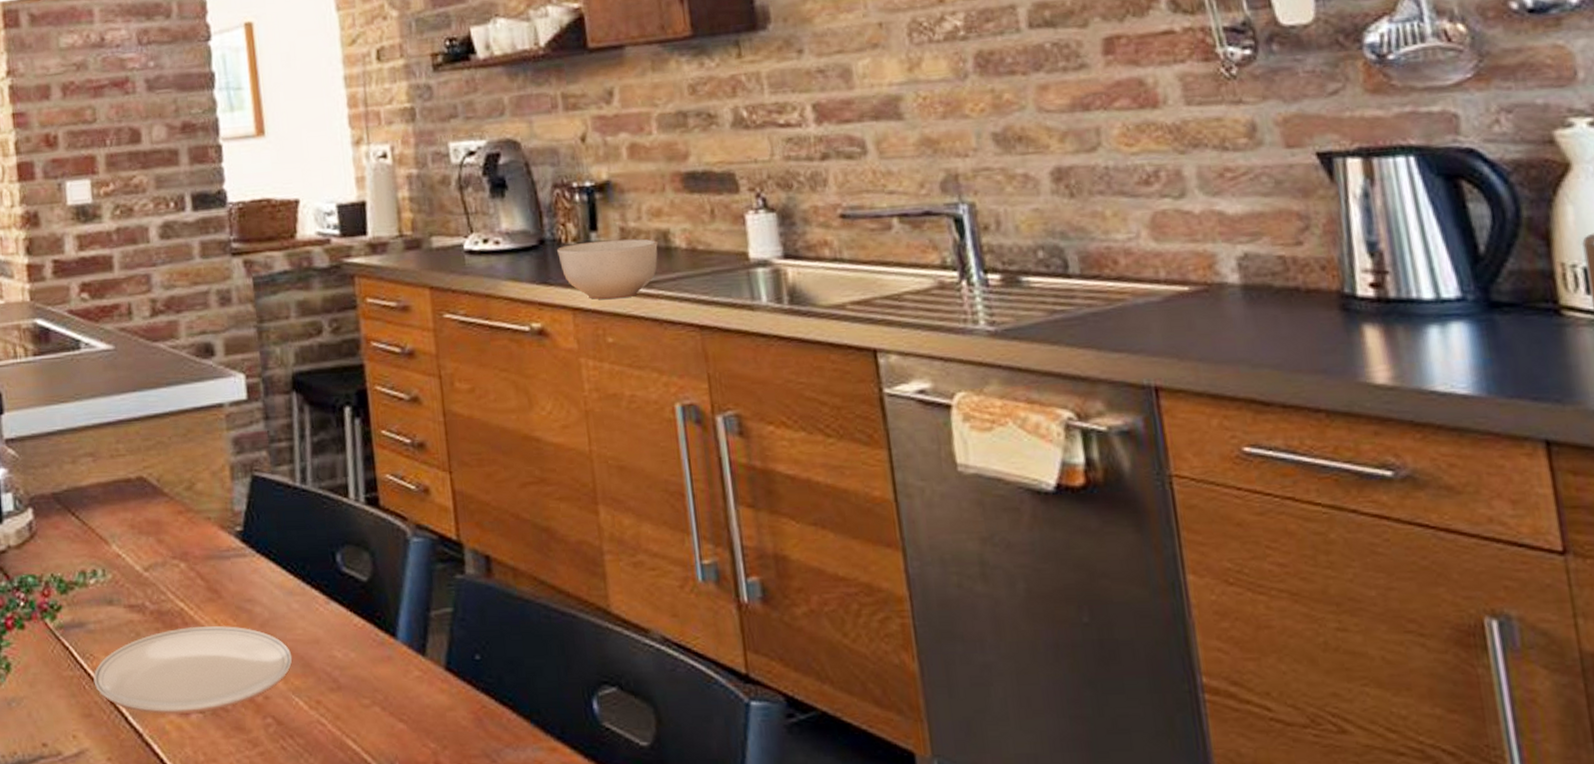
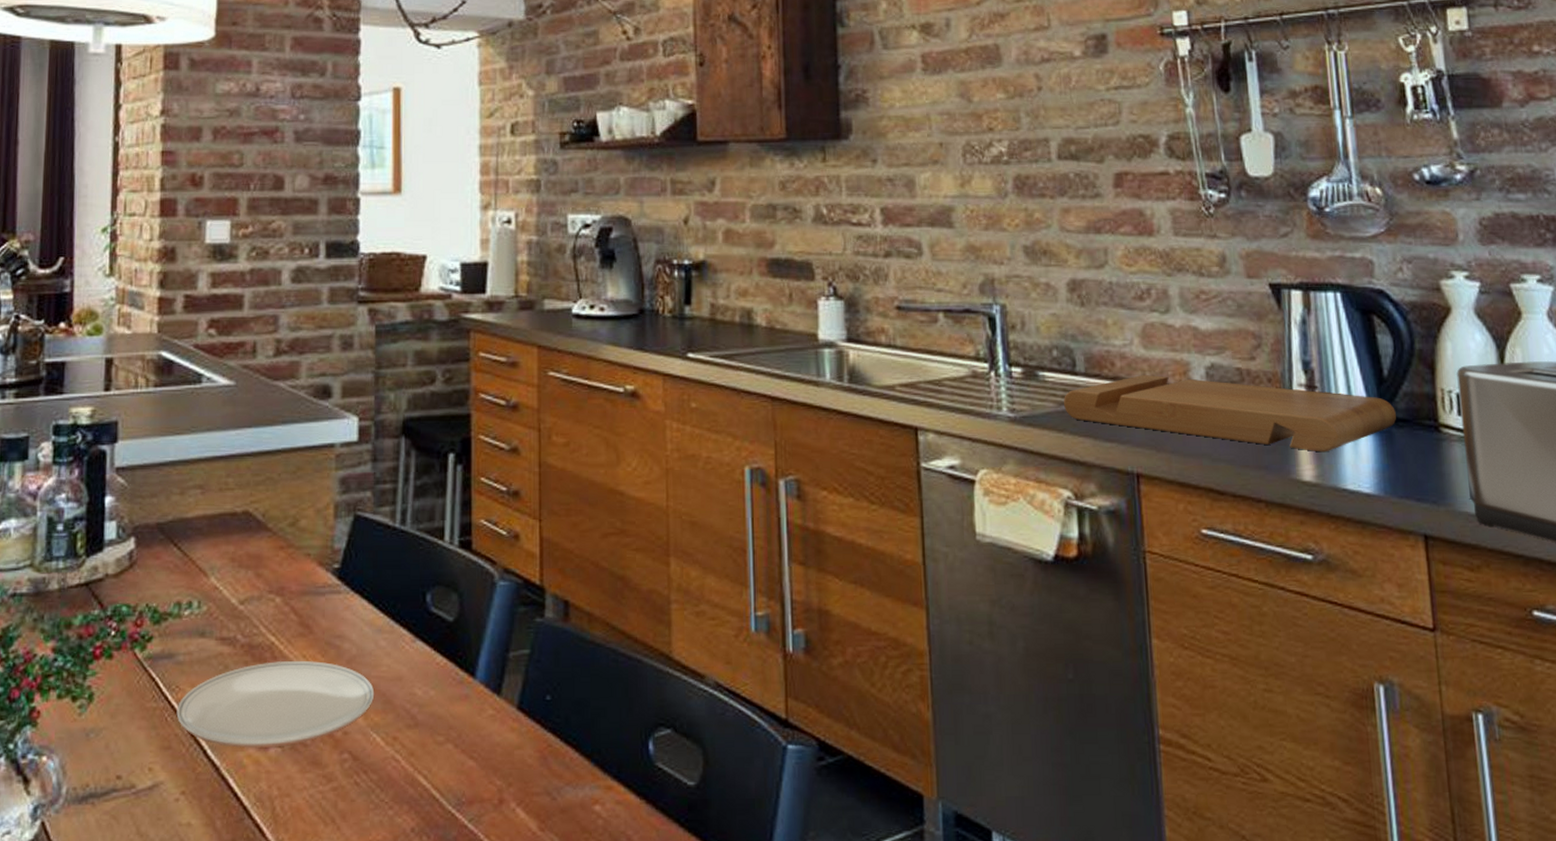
bowl: present [557,238,658,300] -> none [654,314,742,368]
cutting board: none [1055,271,1500,349] -> present [1063,374,1396,452]

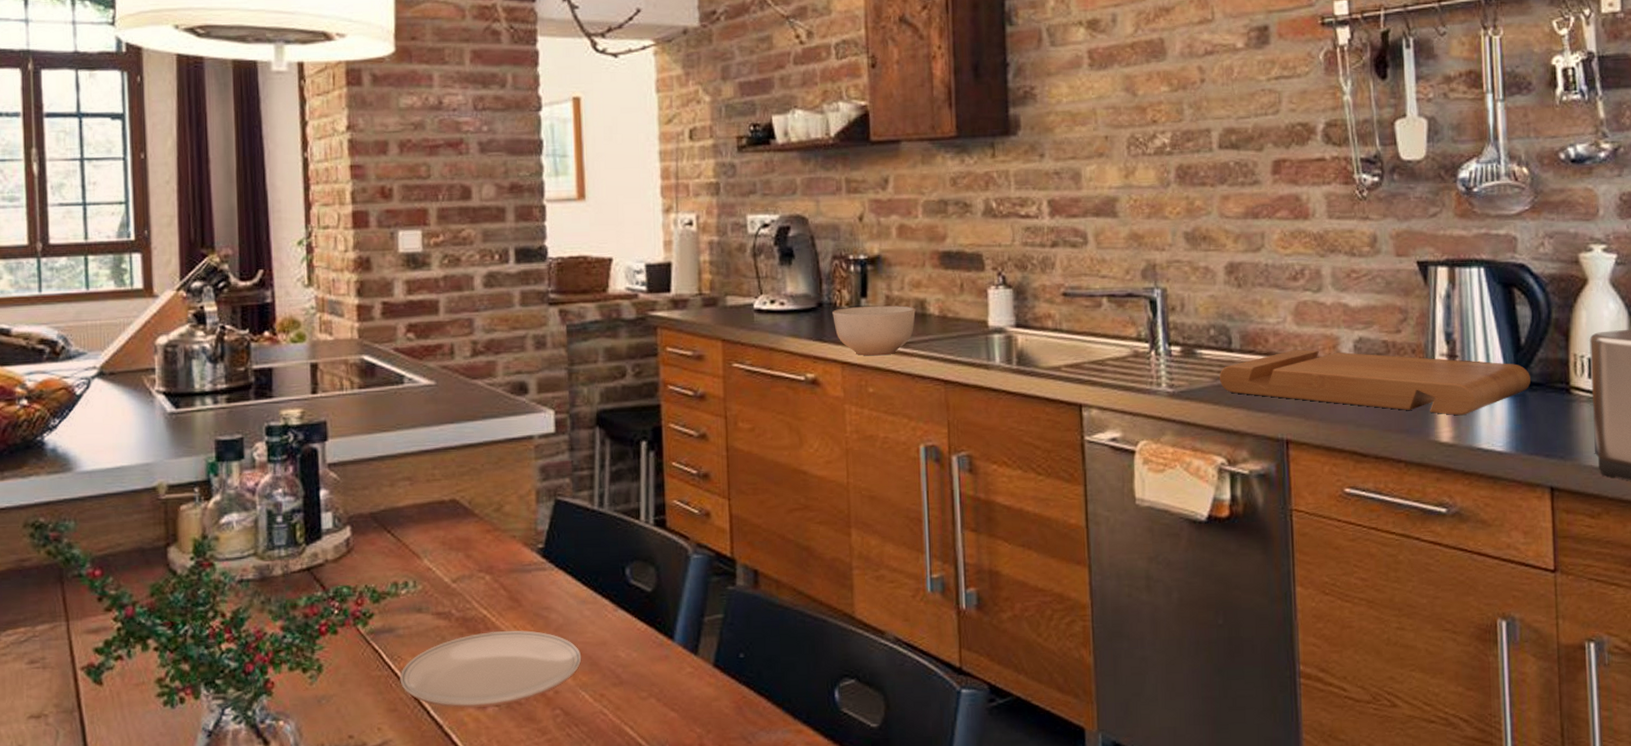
bowl: none [654,314,742,368] -> present [832,305,916,356]

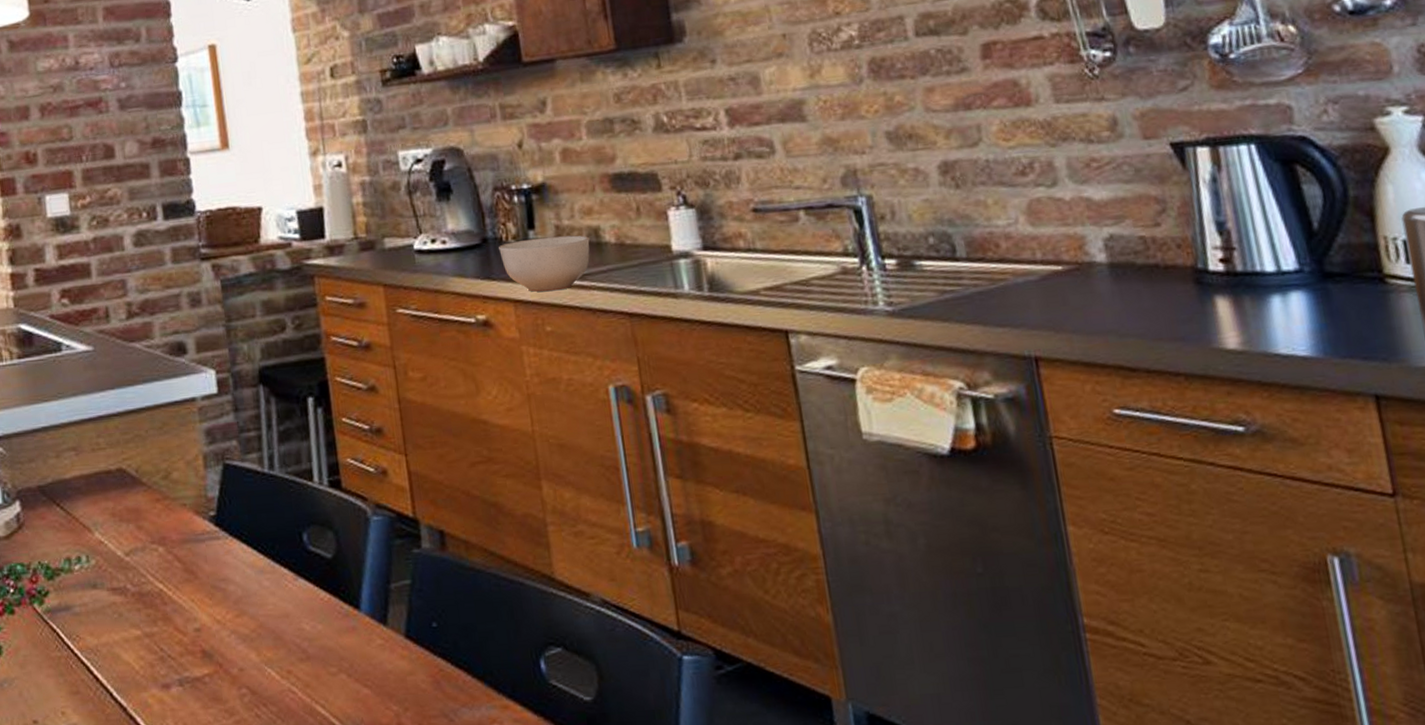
plate: present [400,630,582,708] -> none [79,604,265,689]
cutting board: present [1219,349,1531,416] -> none [945,252,1332,318]

